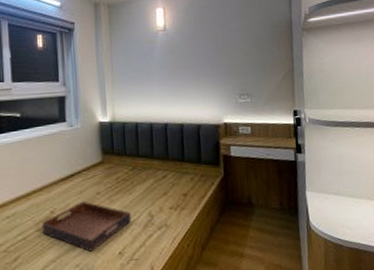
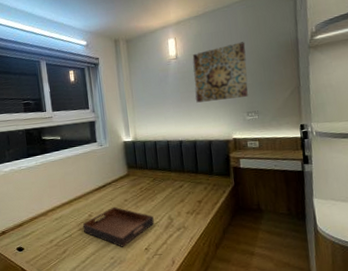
wall art: none [182,18,242,81] -> present [192,42,249,103]

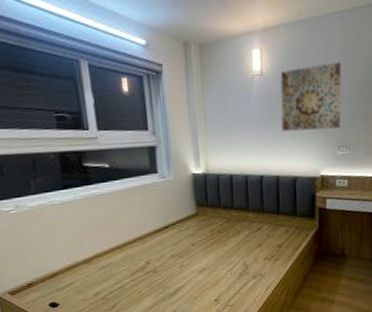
serving tray: present [82,206,154,247] -> none [137,252,226,299]

